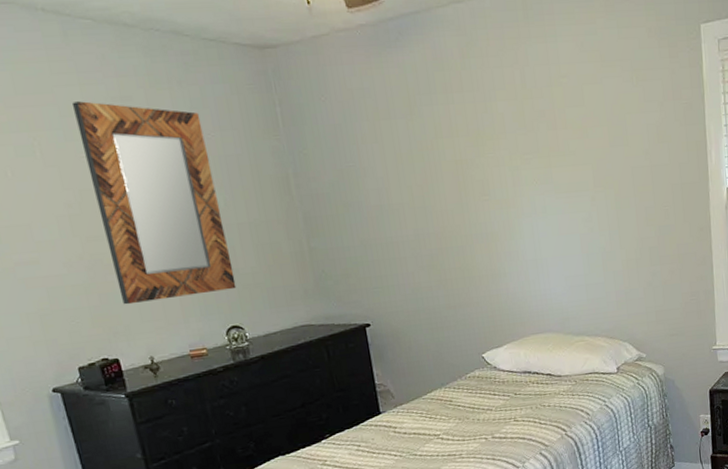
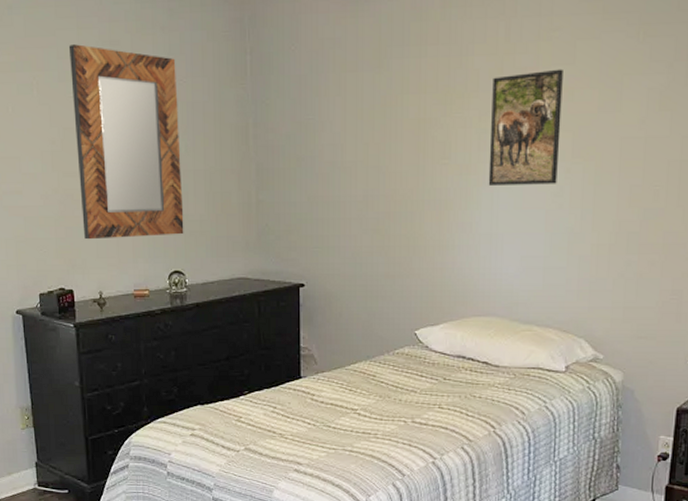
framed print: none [516,110,585,217] -> present [488,69,563,185]

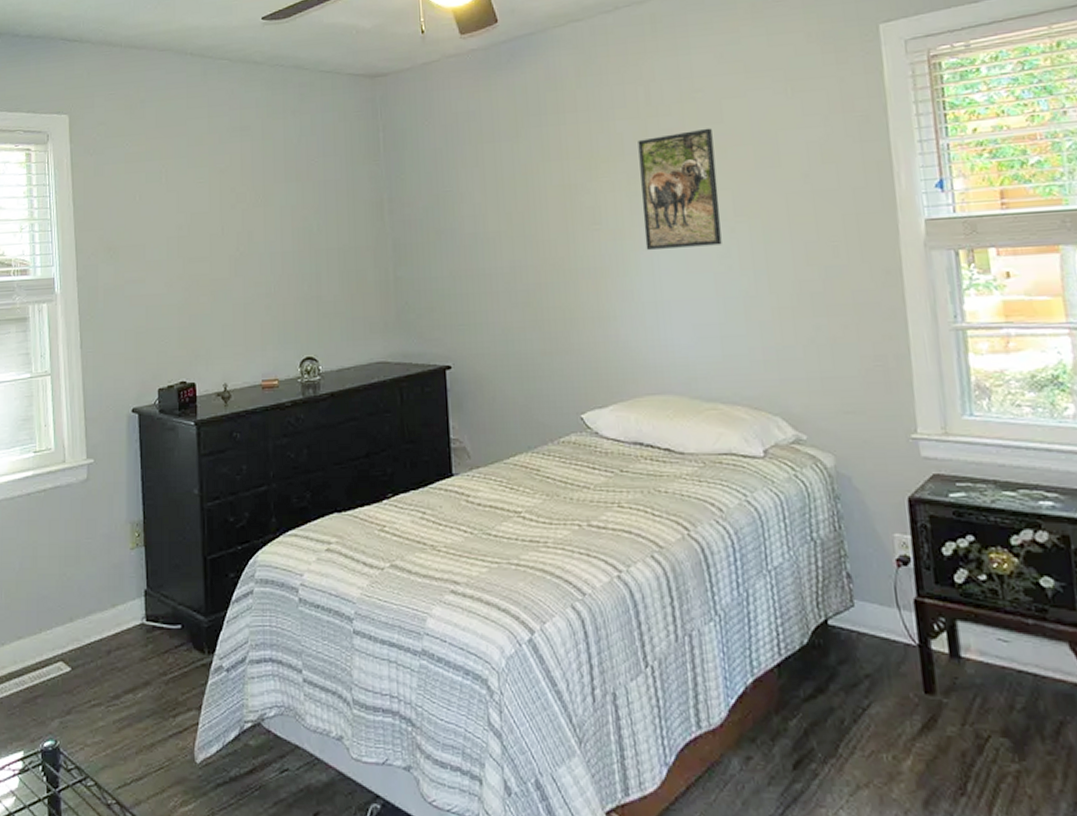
home mirror: present [68,44,184,240] -> none [199,132,317,328]

